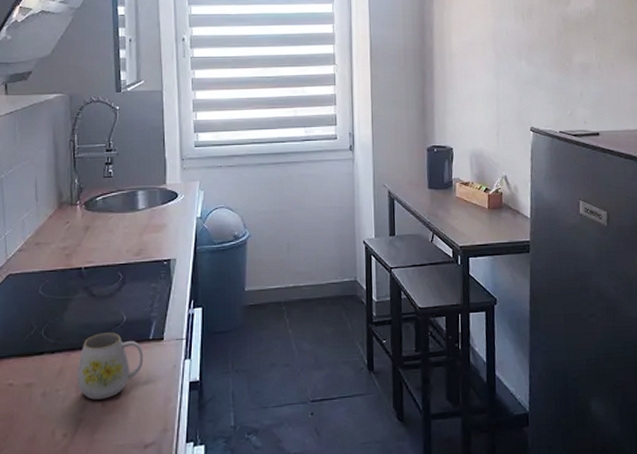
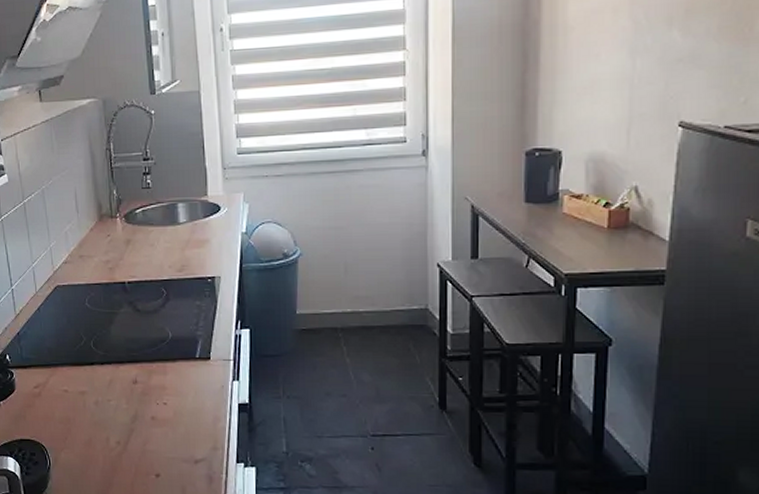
mug: present [77,332,144,400] -> none [126,348,191,413]

